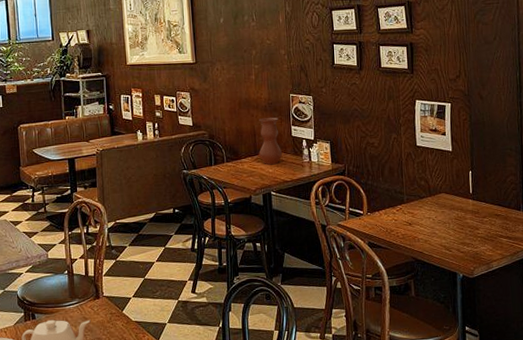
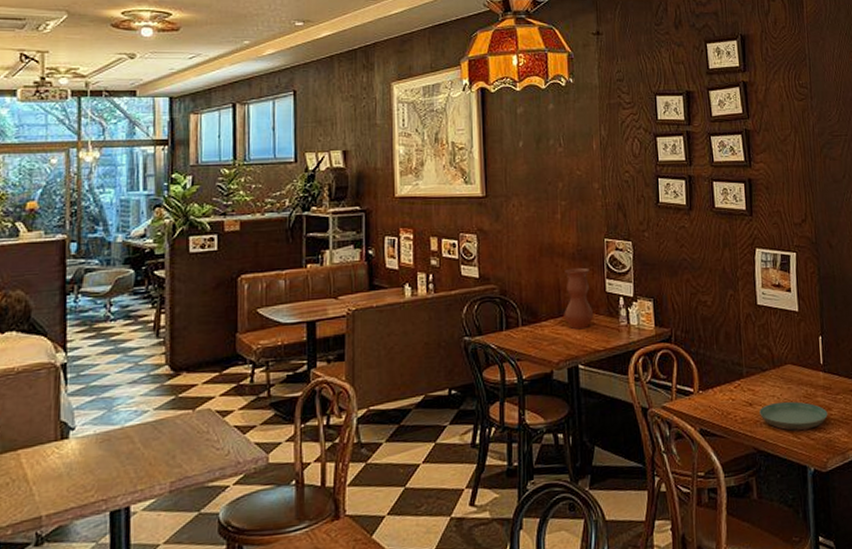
saucer: none [417,222,476,245] -> present [759,401,828,431]

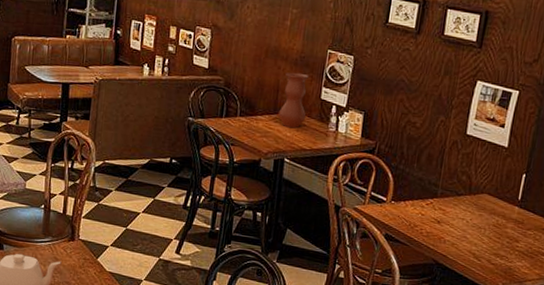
saucer: present [759,401,828,431] -> none [445,225,514,255]

